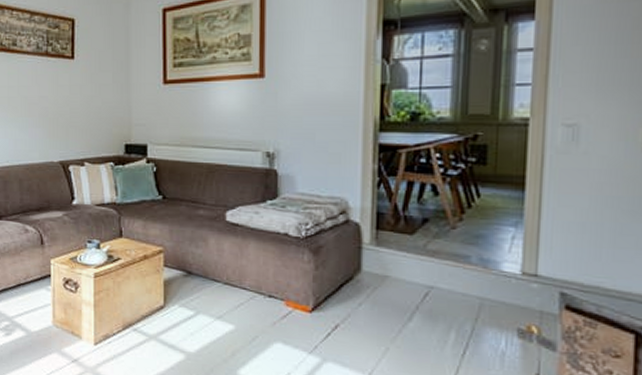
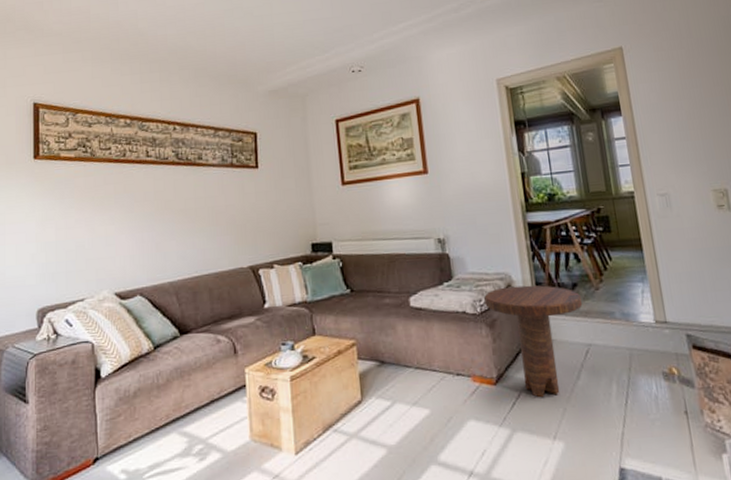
side table: none [312,213,432,334] -> present [484,285,583,398]

